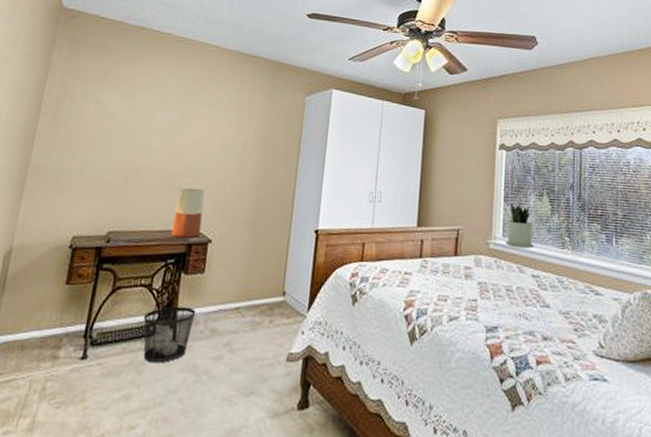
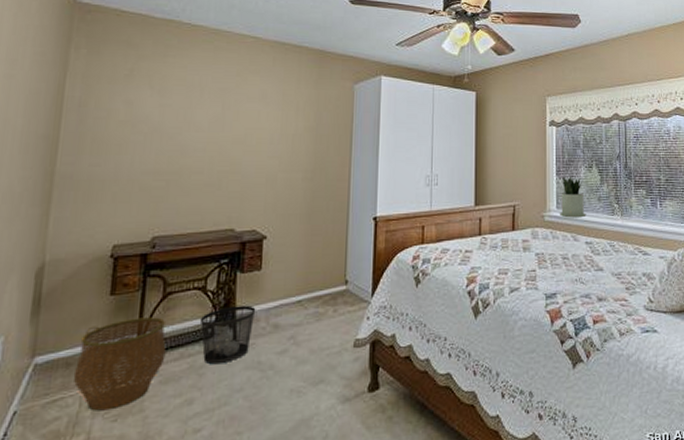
basket: none [26,308,112,397] -> present [73,317,166,411]
vase: present [171,188,204,238] -> none [222,185,255,237]

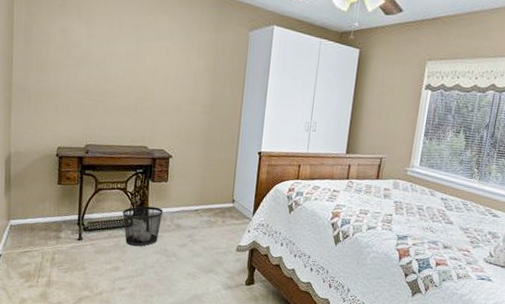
basket: present [73,317,166,411] -> none [36,203,99,265]
planter: present [560,177,586,218] -> none [422,138,449,177]

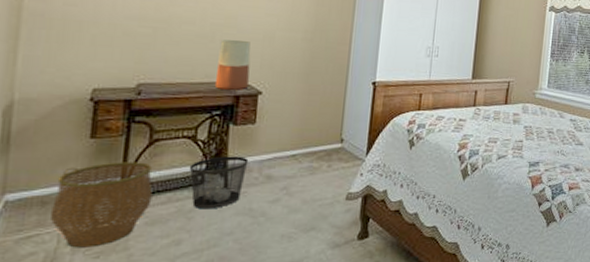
basket: none [36,203,99,265] -> present [50,162,153,248]
vase: none [138,111,164,154] -> present [214,39,251,90]

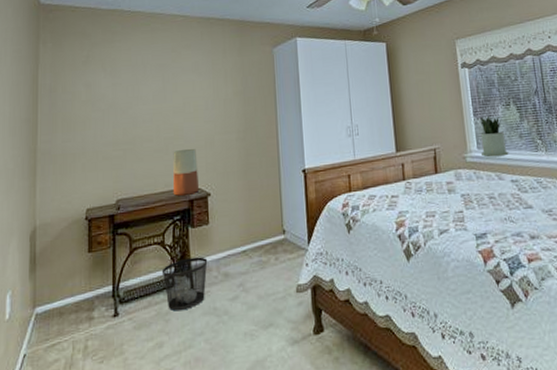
basket: present [50,162,153,248] -> none [66,270,137,354]
planter: none [550,59,575,98] -> present [480,116,509,158]

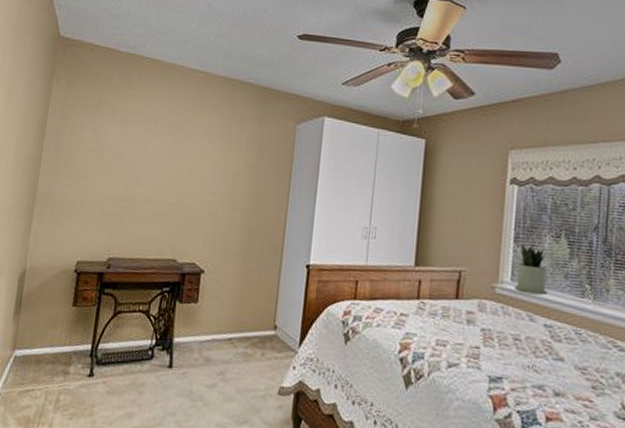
waste bin: present [161,257,208,311] -> none [142,333,191,386]
vase: present [172,148,199,196] -> none [165,218,197,268]

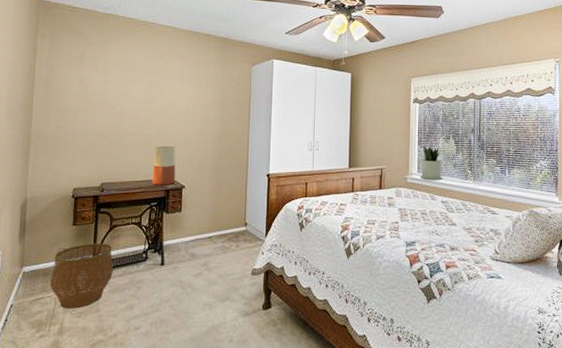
basket: none [42,330,114,408] -> present [49,243,113,309]
vase: none [165,218,197,268] -> present [152,145,176,185]

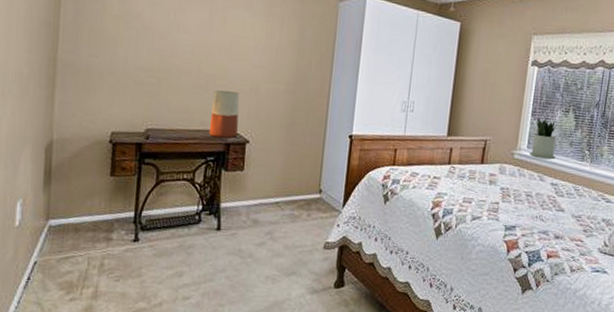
basket: present [49,243,113,309] -> none [81,198,160,272]

